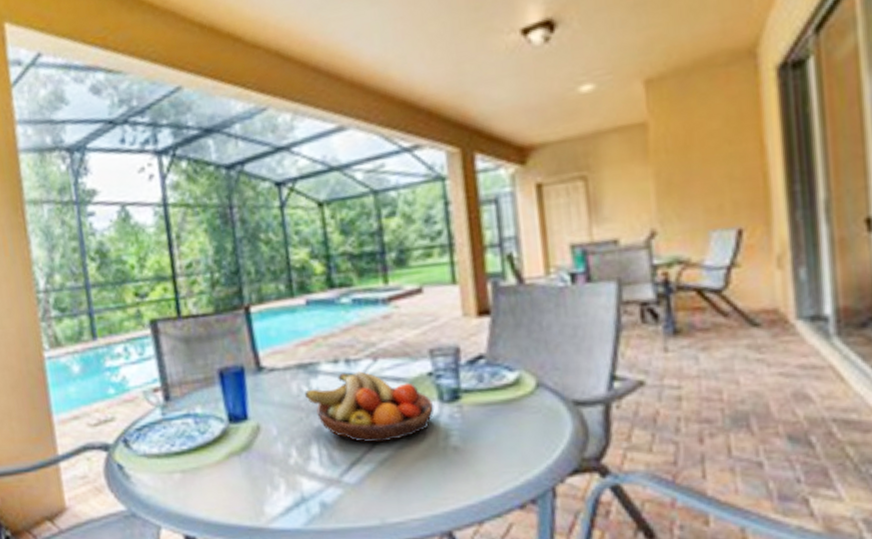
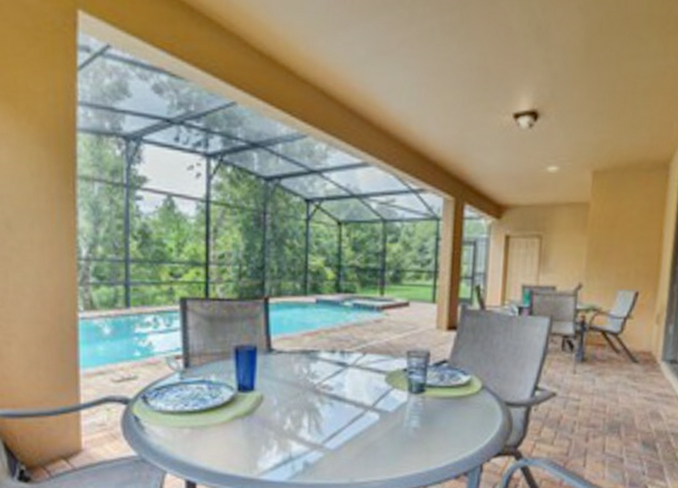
fruit bowl: present [304,371,435,443] -> none [303,361,404,420]

